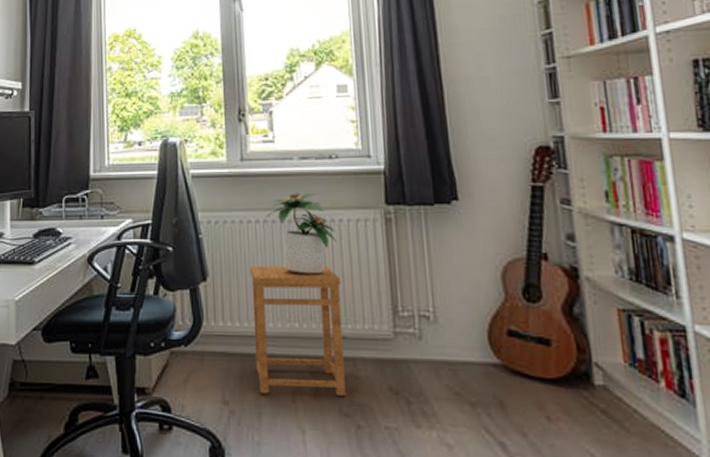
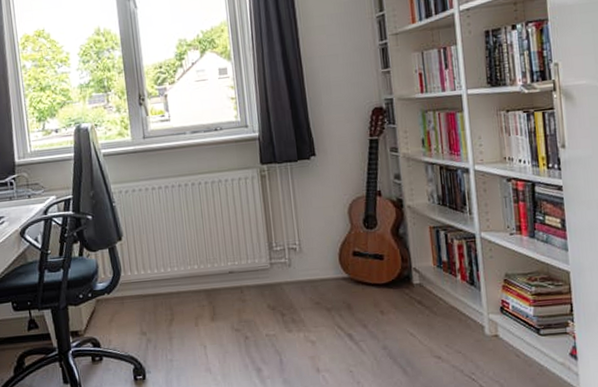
side table: present [249,265,346,396] -> none [156,217,236,323]
potted plant: present [265,192,338,274] -> none [166,160,225,227]

